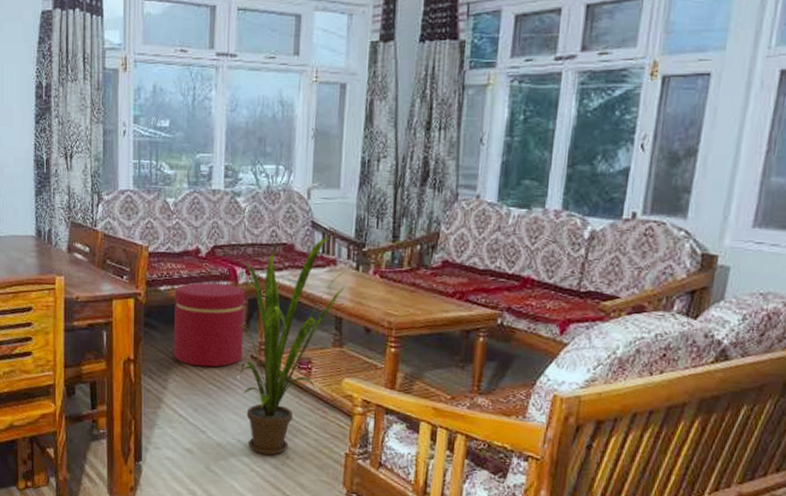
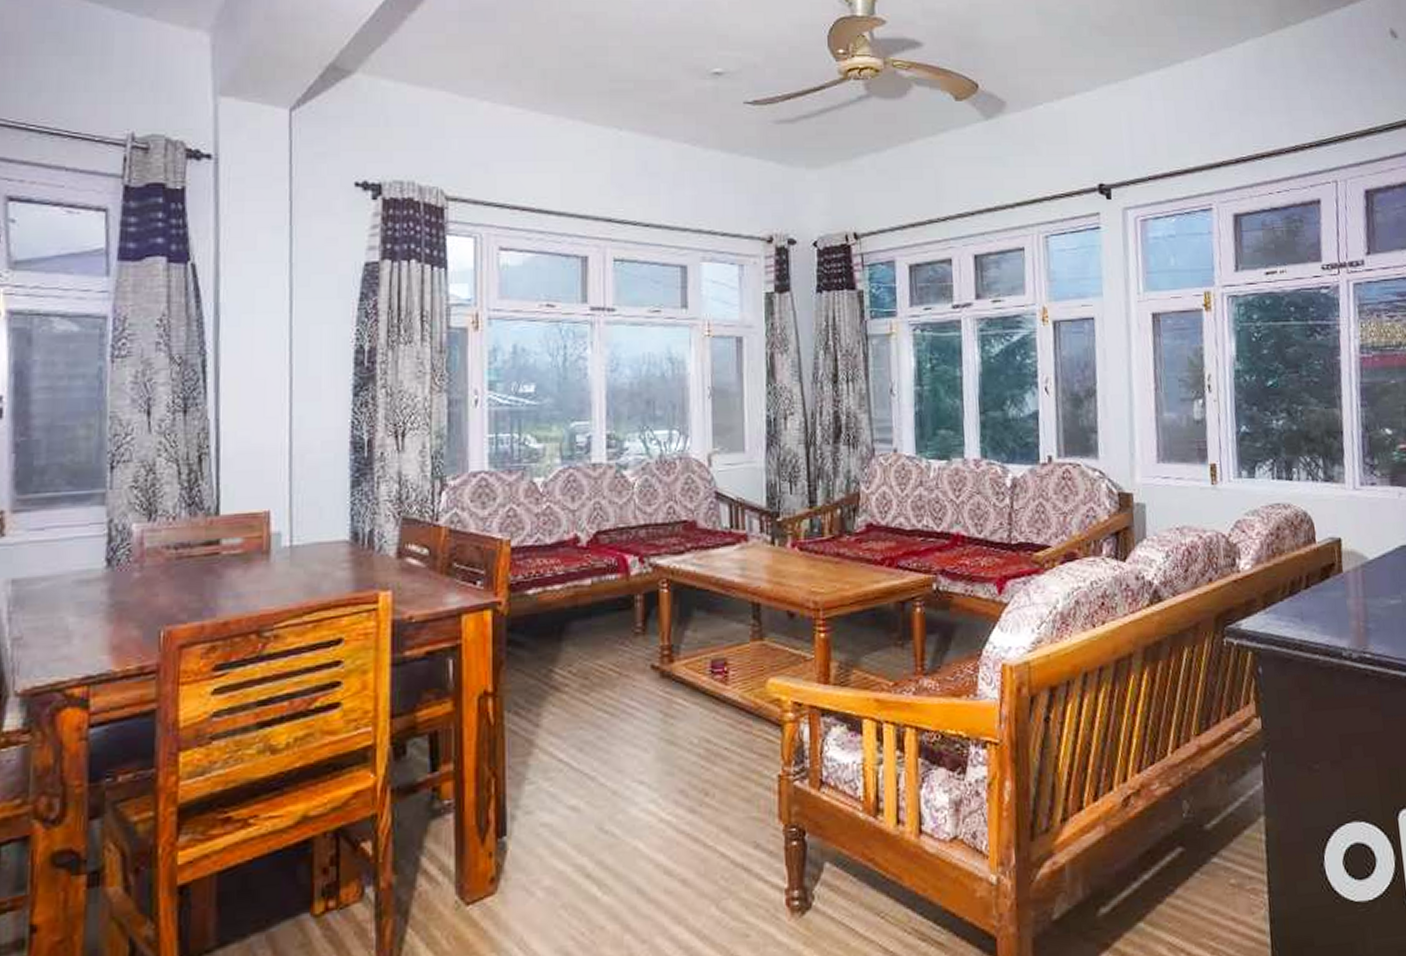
ottoman: present [174,282,246,368] -> none [548,577,641,690]
house plant: present [237,237,345,456] -> none [632,509,760,797]

